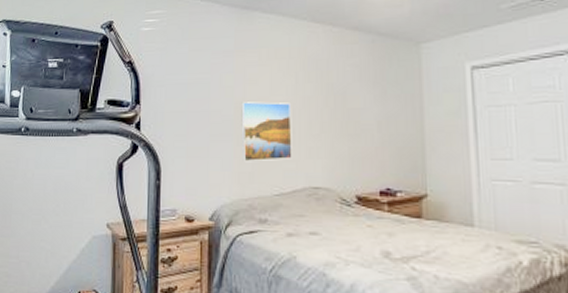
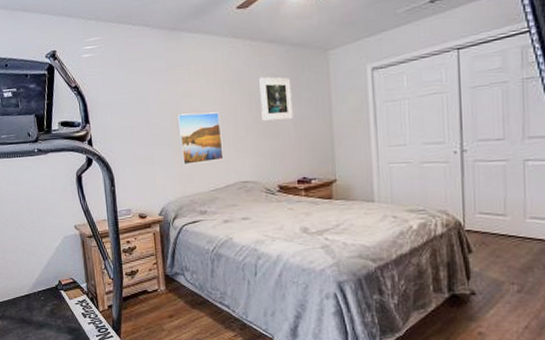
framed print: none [338,67,377,119] -> present [258,76,293,121]

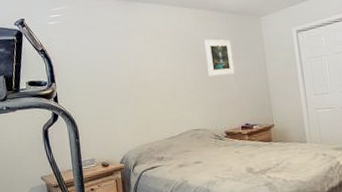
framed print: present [177,112,224,166] -> none [134,69,177,118]

